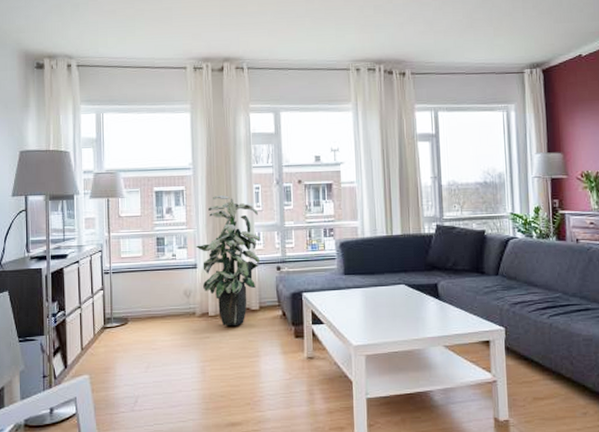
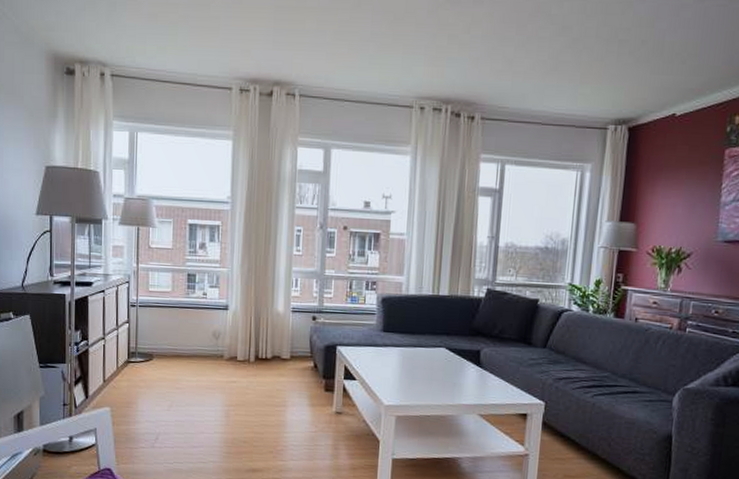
indoor plant: present [196,194,260,325] -> none [229,234,297,373]

